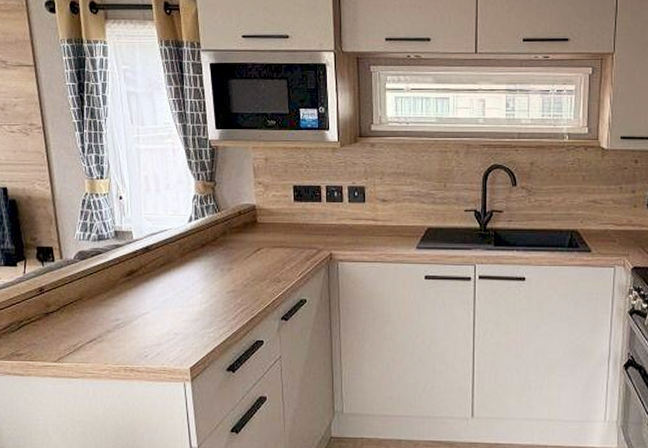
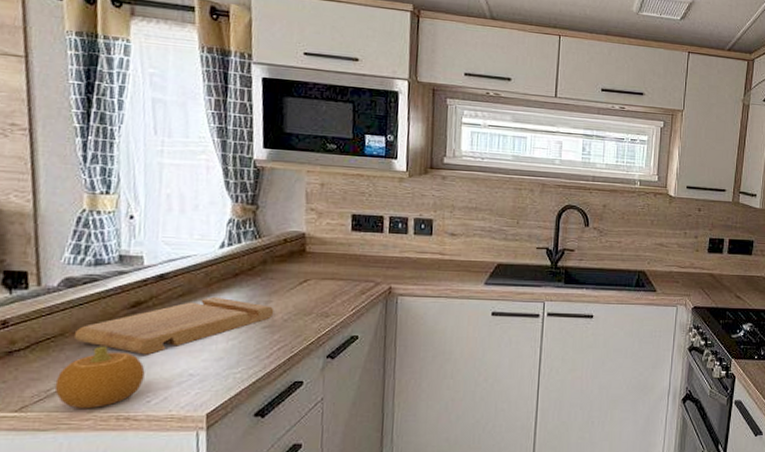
fruit: none [79,308,142,361] -> present [54,346,145,409]
cutting board: none [89,265,236,316] -> present [73,296,274,355]

